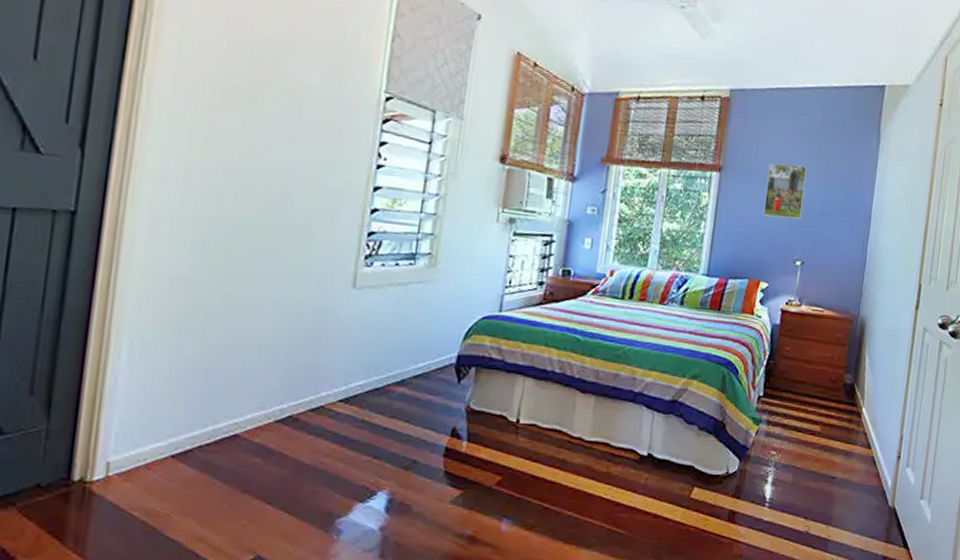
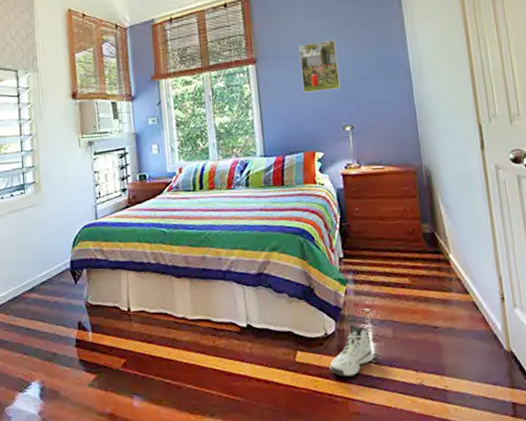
sneaker: none [723,465,771,518] -> present [330,324,374,377]

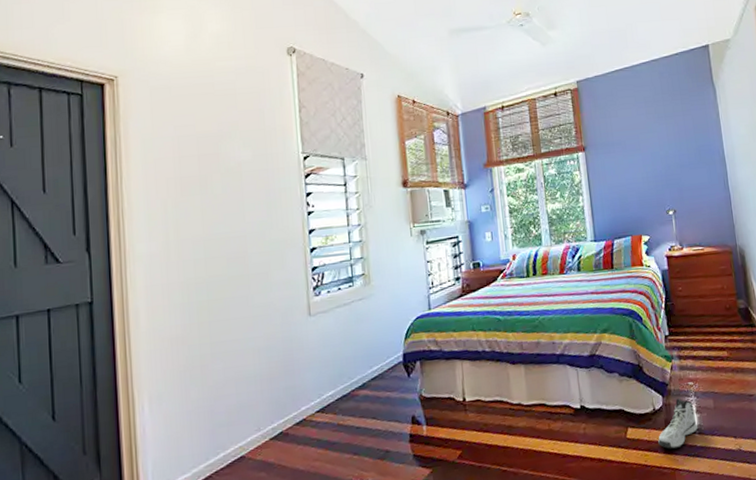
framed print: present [299,39,340,93] -> none [625,128,664,179]

